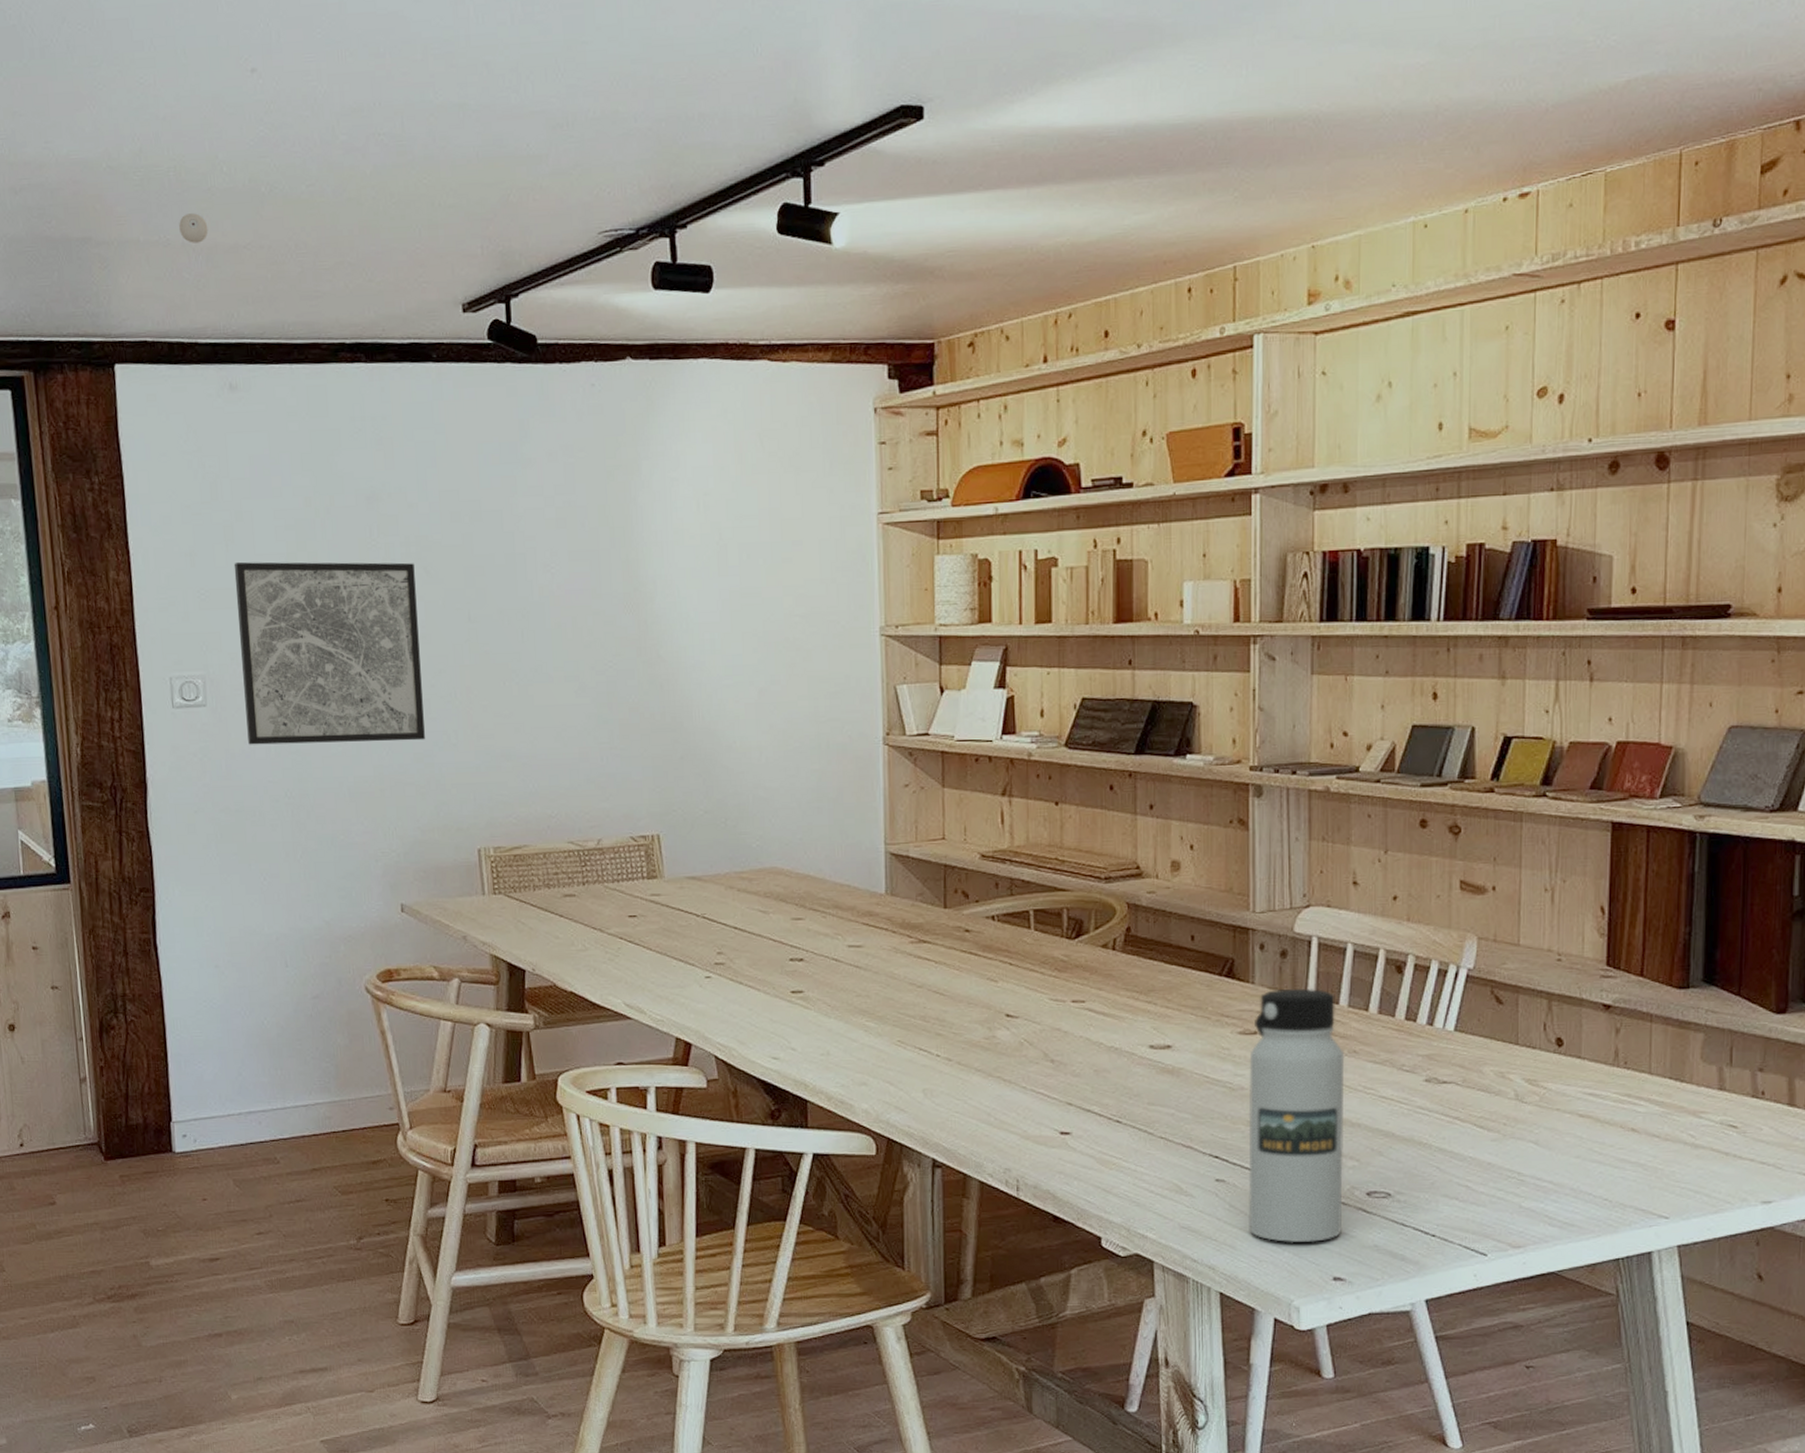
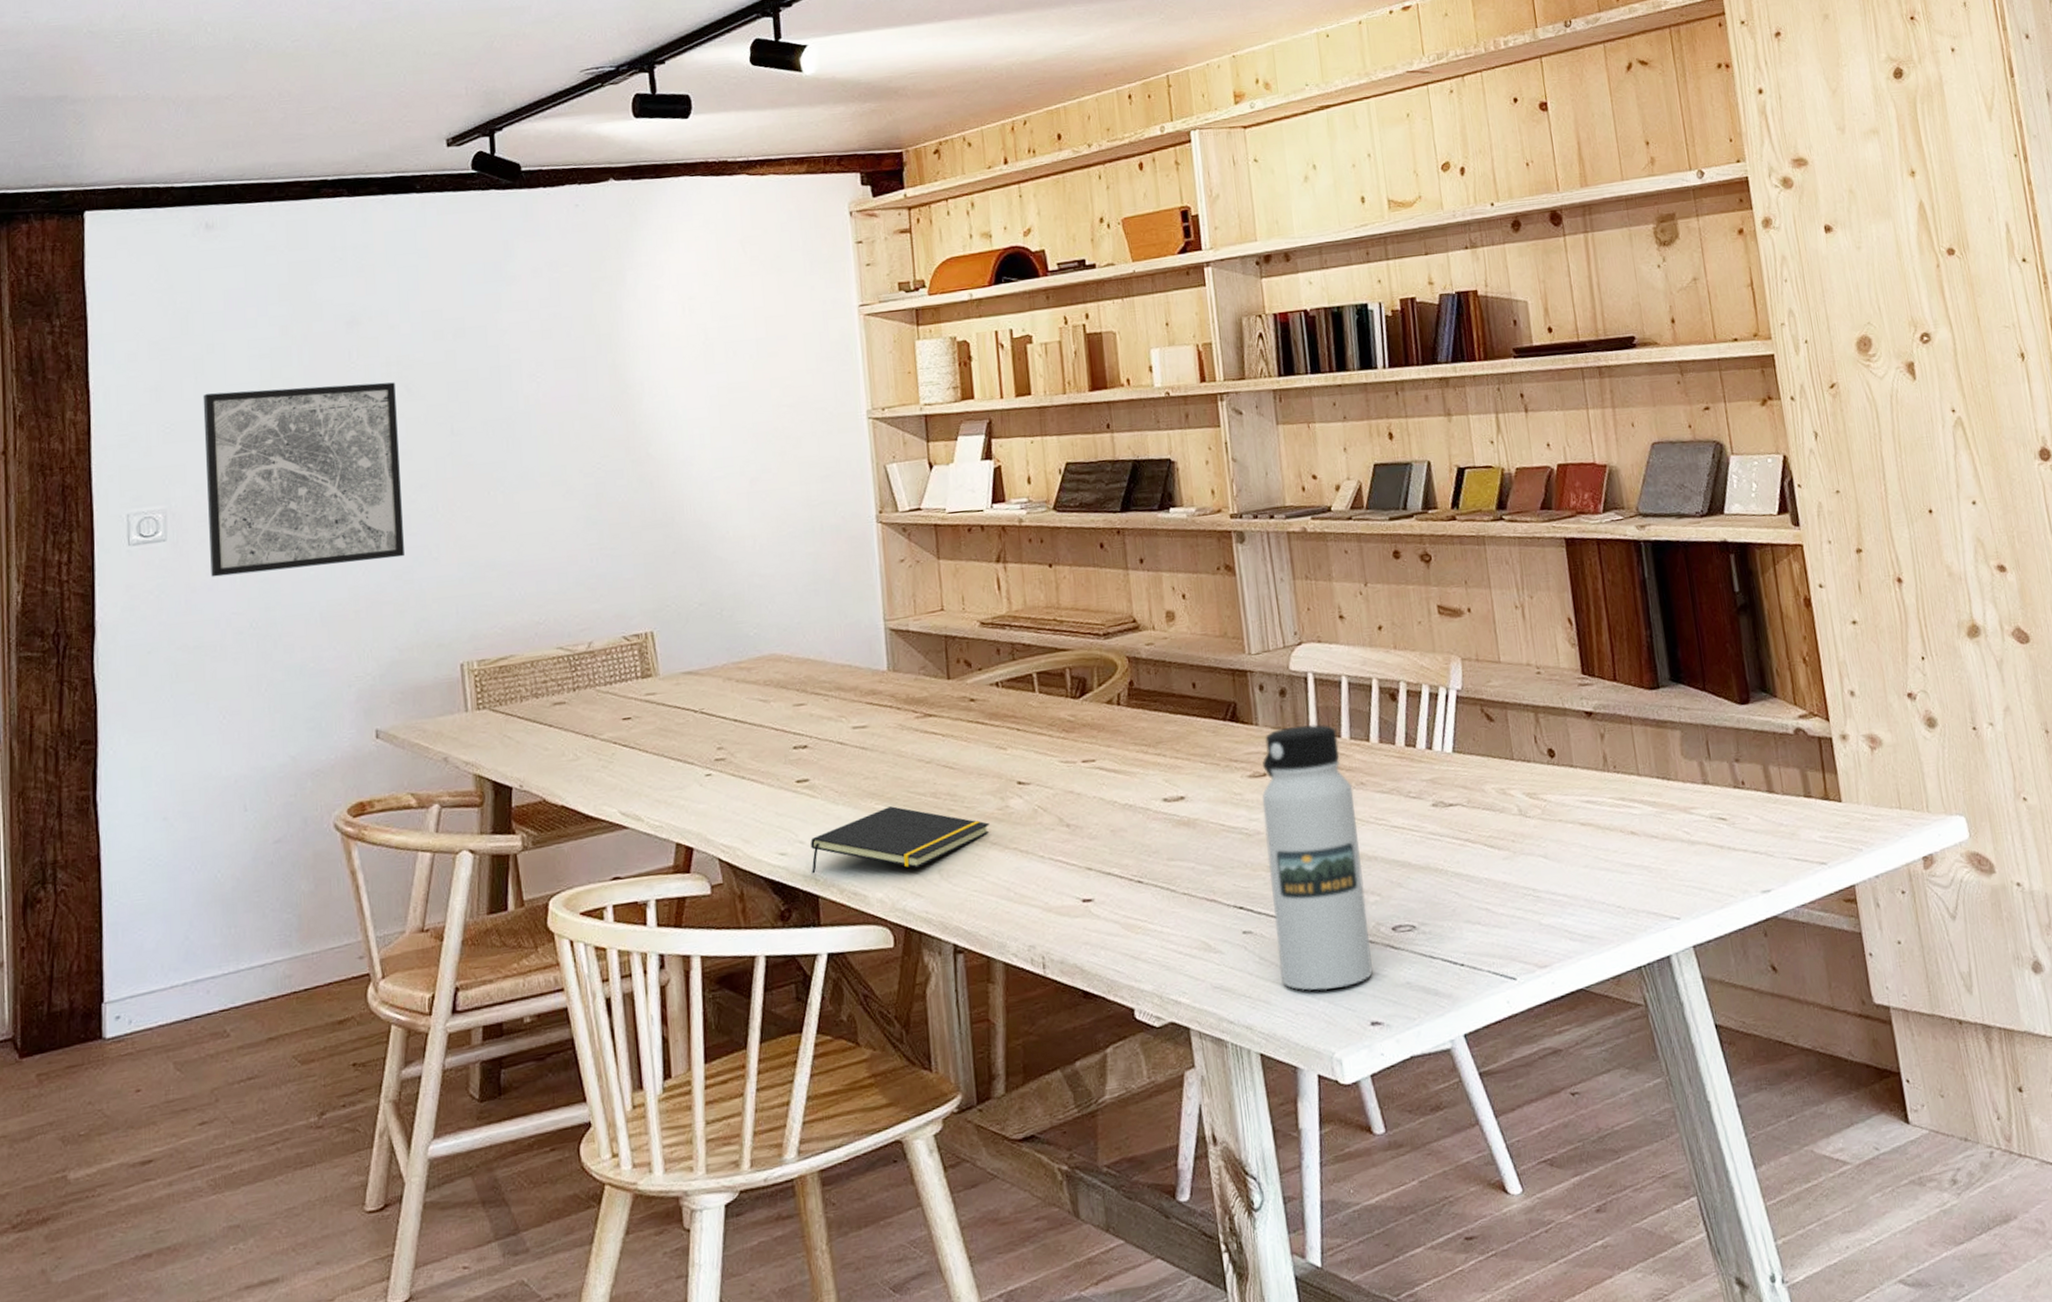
eyeball: present [179,213,208,243] -> none [160,69,190,97]
notepad: none [802,1025,975,1085] -> present [810,806,989,874]

